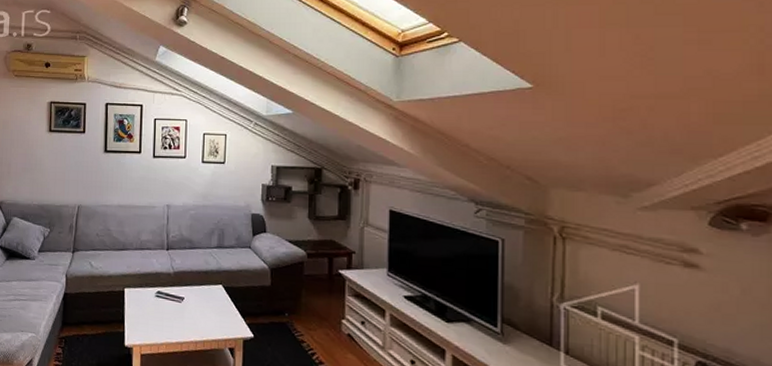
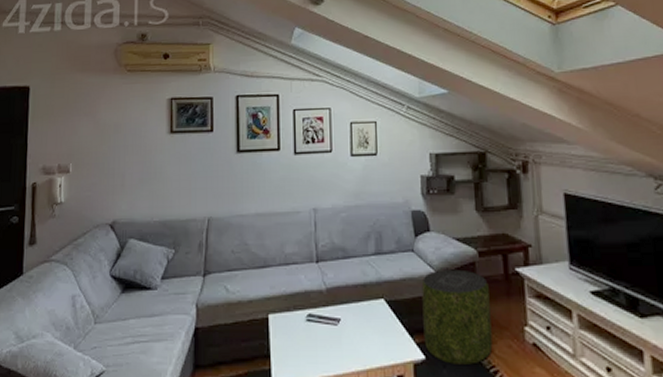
pouf: none [254,265,314,346] -> present [421,269,493,365]

